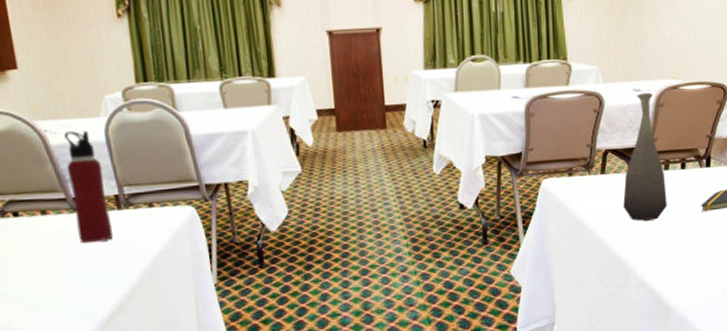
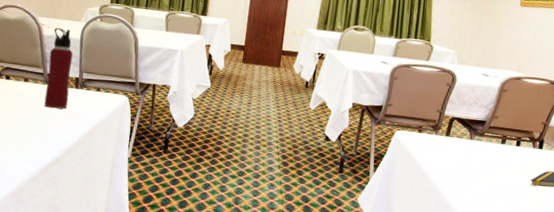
bottle: present [623,92,667,221] -> none [461,77,502,184]

